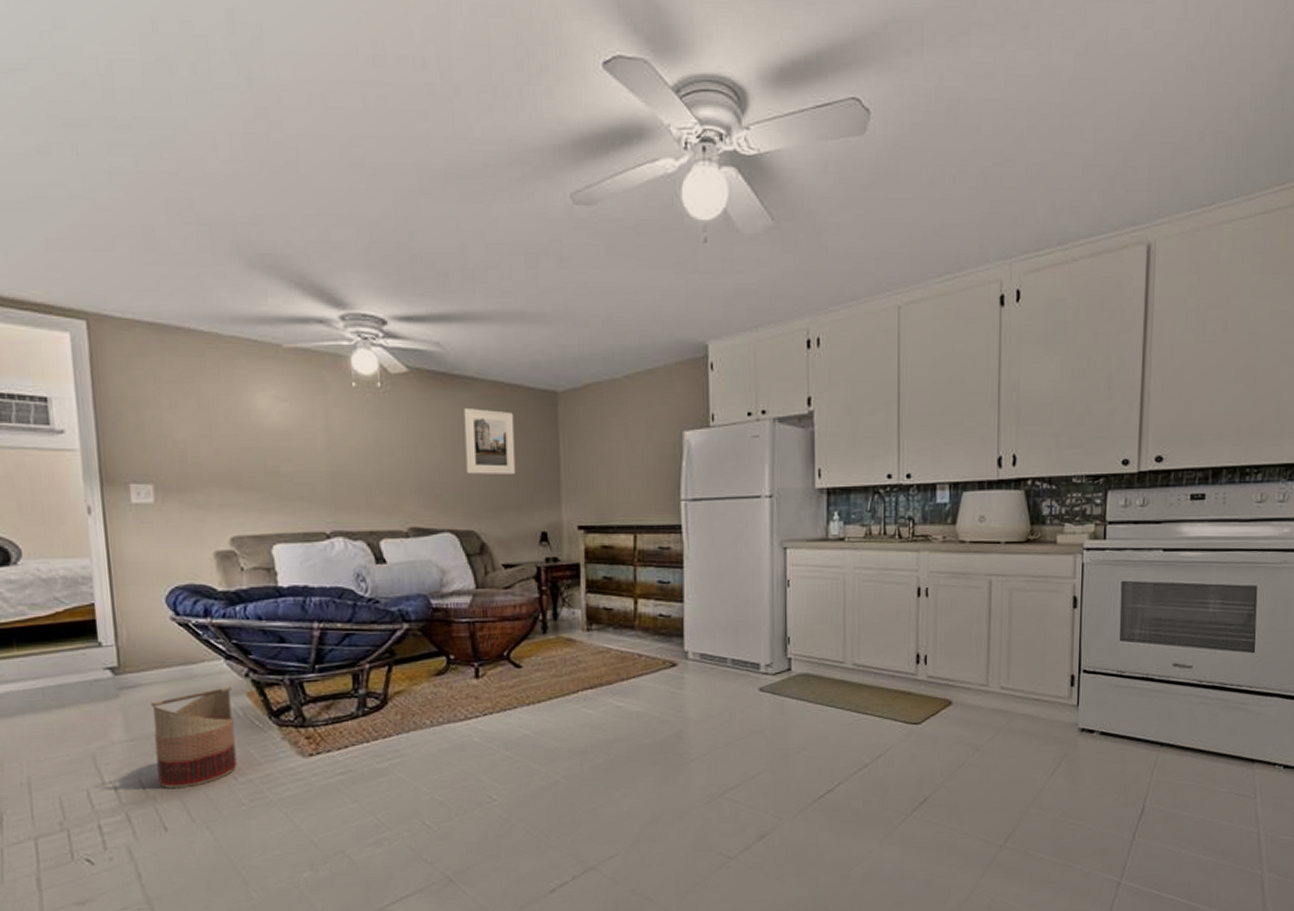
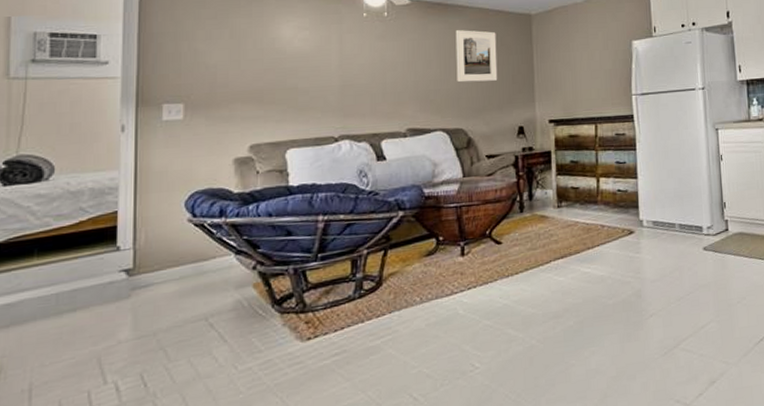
basket: present [150,686,237,789] -> none [160,279,239,383]

